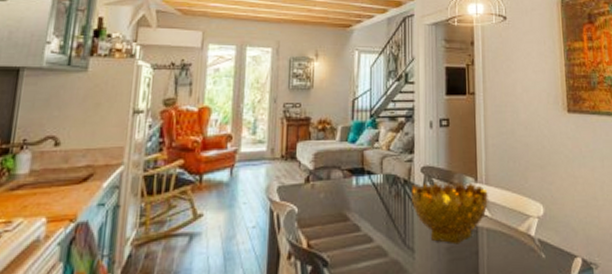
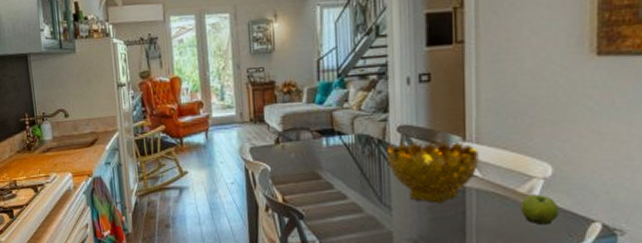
fruit: none [522,232,551,262] -> present [521,194,559,225]

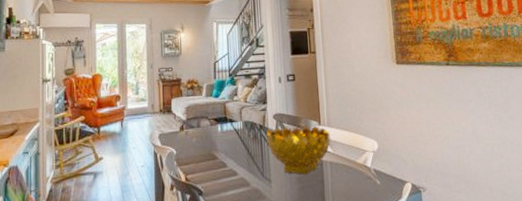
fruit: present [521,194,559,225] -> none [360,164,385,187]

